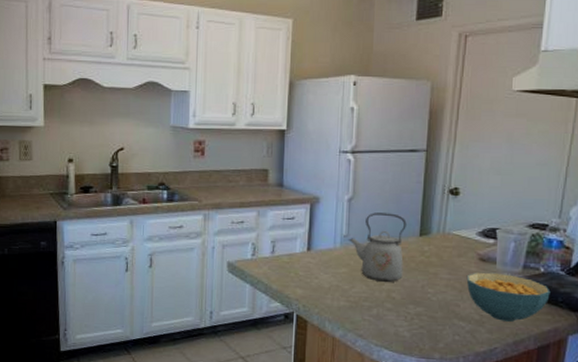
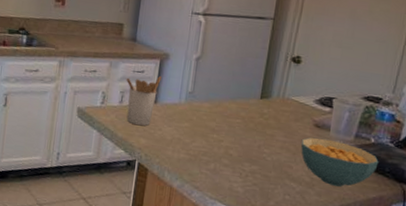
utensil holder: none [275,222,313,276] -> present [125,76,162,126]
kettle: present [349,212,407,282] -> none [193,73,249,140]

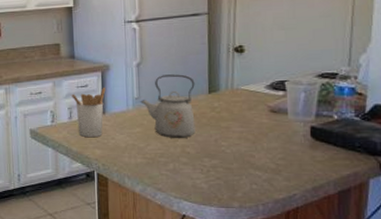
kettle: none [193,73,249,140] -> present [140,74,196,138]
cereal bowl: present [301,137,379,187] -> none [259,123,347,168]

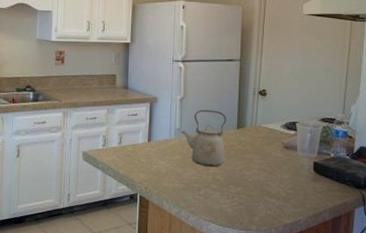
utensil holder: present [70,88,106,138] -> none [122,118,153,163]

